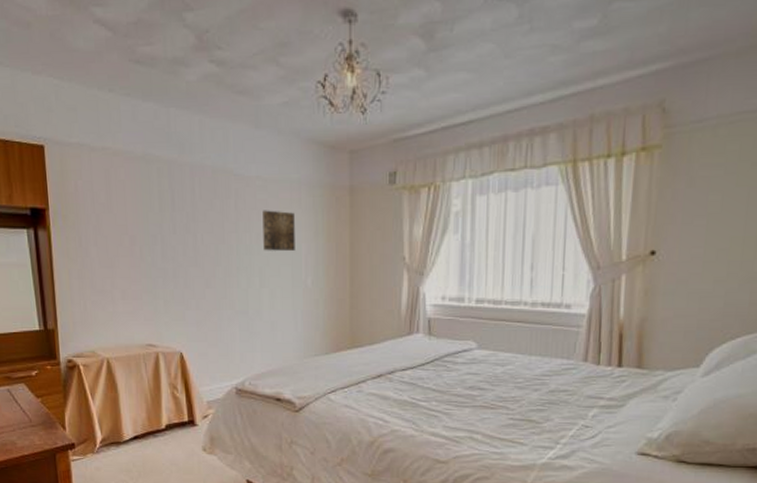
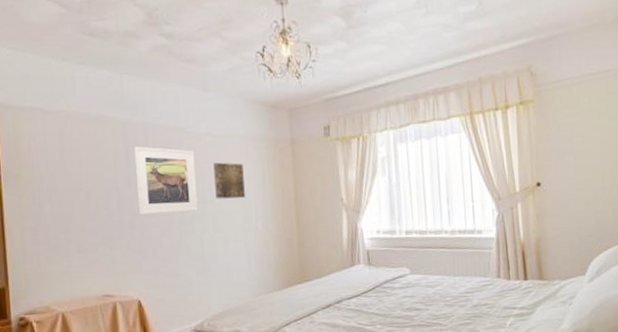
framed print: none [179,189,245,264] -> present [134,146,199,215]

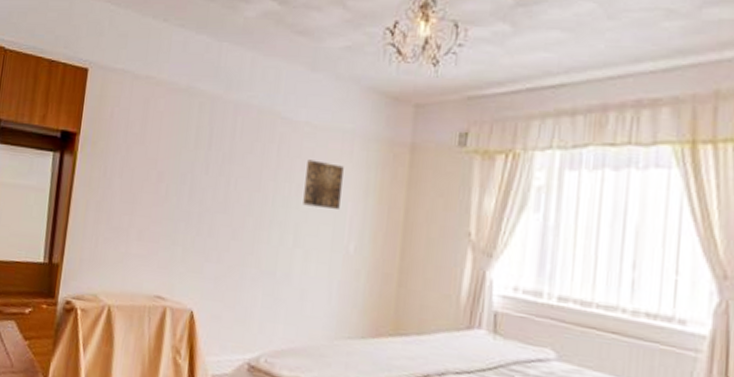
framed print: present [134,146,199,215] -> none [210,127,288,217]

